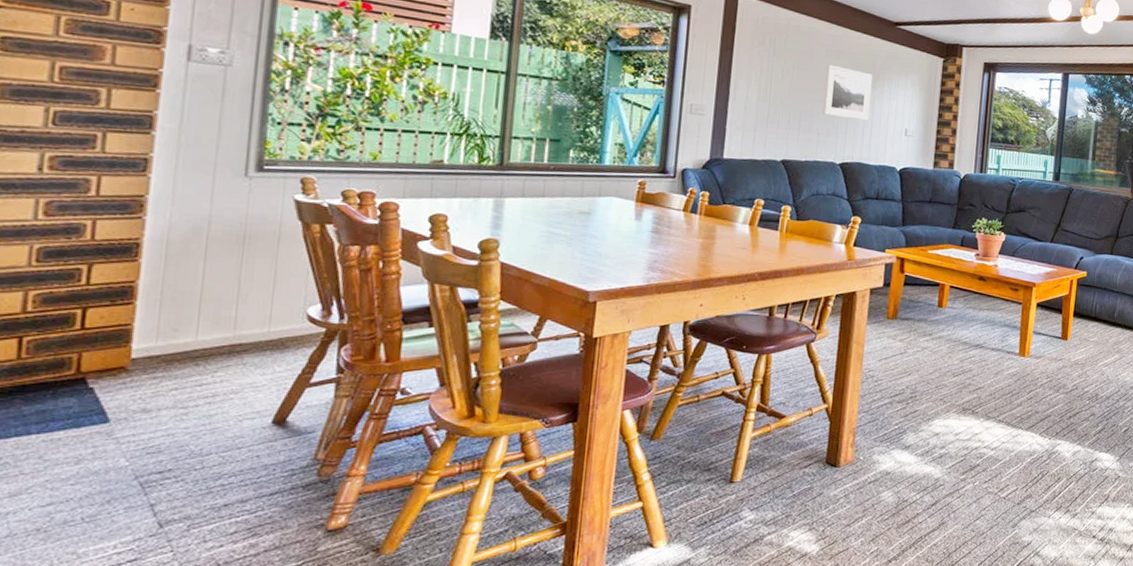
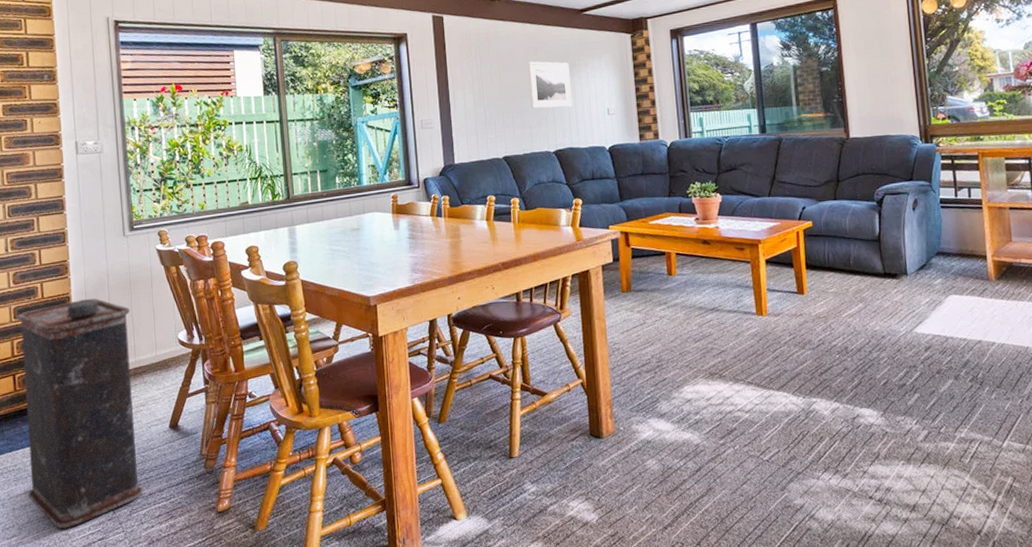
oil can: none [15,248,238,545] -> present [16,298,143,528]

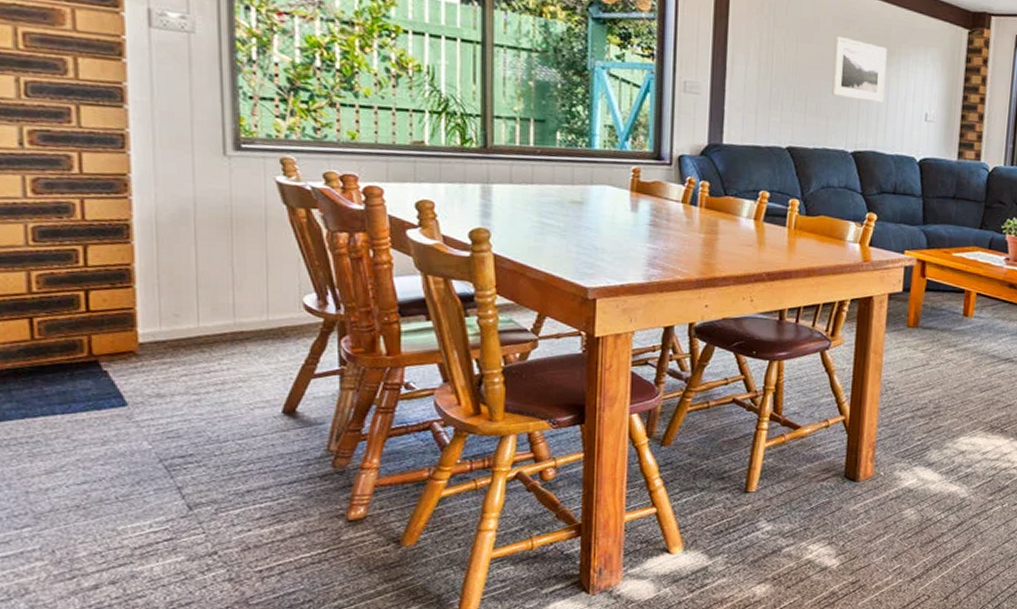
oil can: present [16,298,143,528] -> none [36,231,237,522]

